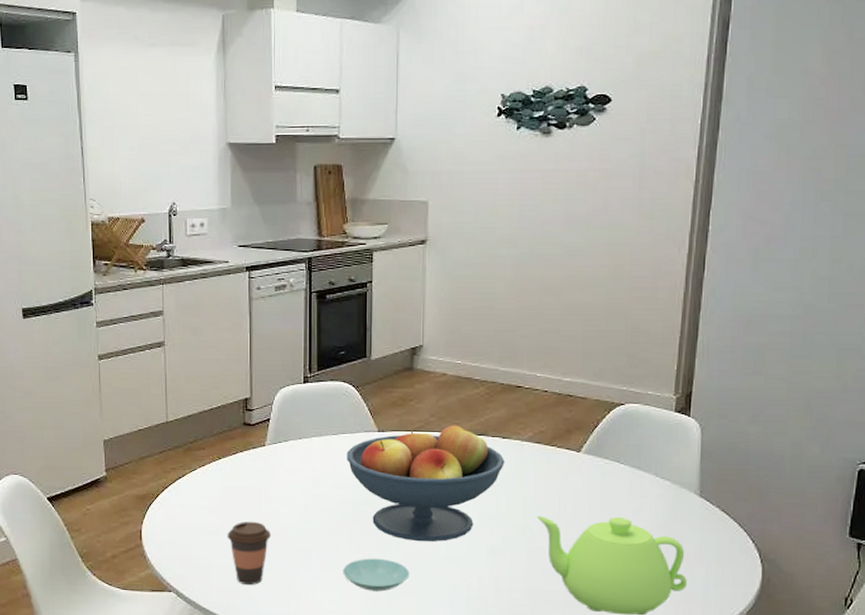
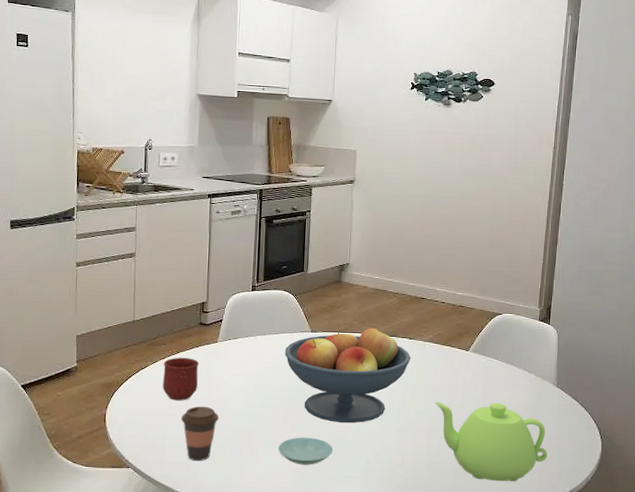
mug: none [204,464,244,515] -> present [163,357,199,401]

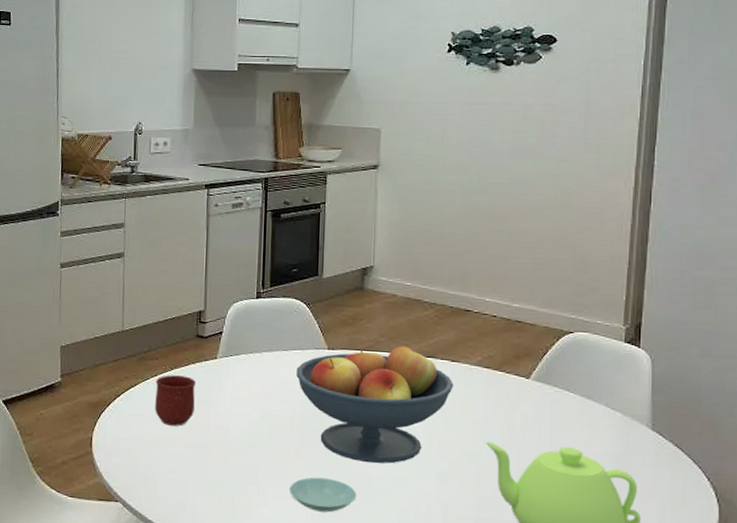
coffee cup: present [181,406,220,462] -> none [175,433,220,500]

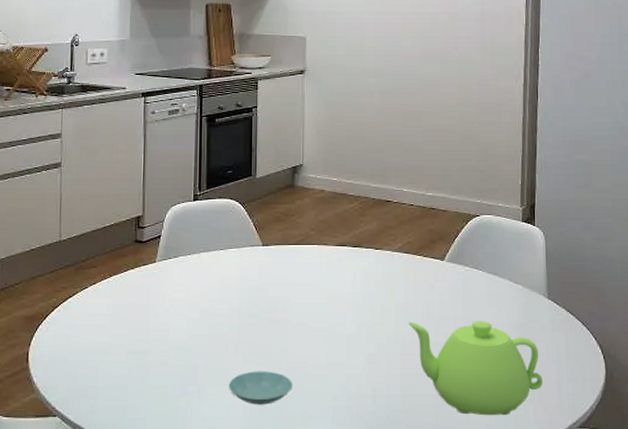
mug: present [155,375,195,426] -> none [94,282,135,333]
fruit bowl: present [296,345,454,464] -> none [233,236,378,353]

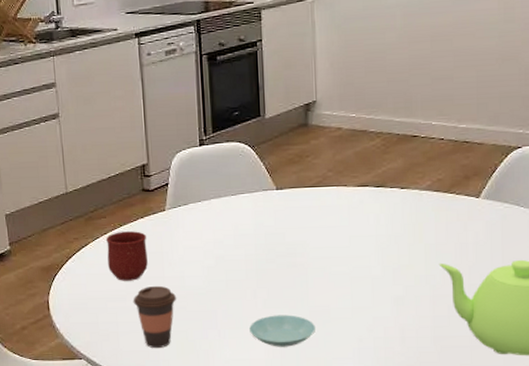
mug: none [94,282,135,333] -> present [106,231,148,281]
coffee cup: none [115,338,160,406] -> present [133,285,177,349]

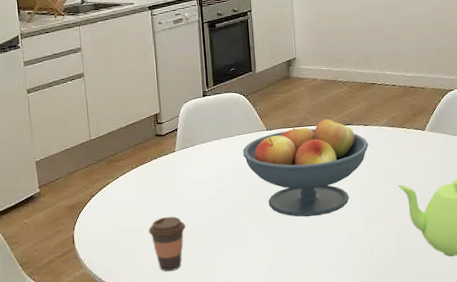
mug: present [106,231,148,281] -> none [125,170,161,214]
fruit bowl: none [246,176,404,296] -> present [243,117,369,217]
saucer: present [249,315,315,347] -> none [248,234,302,263]

